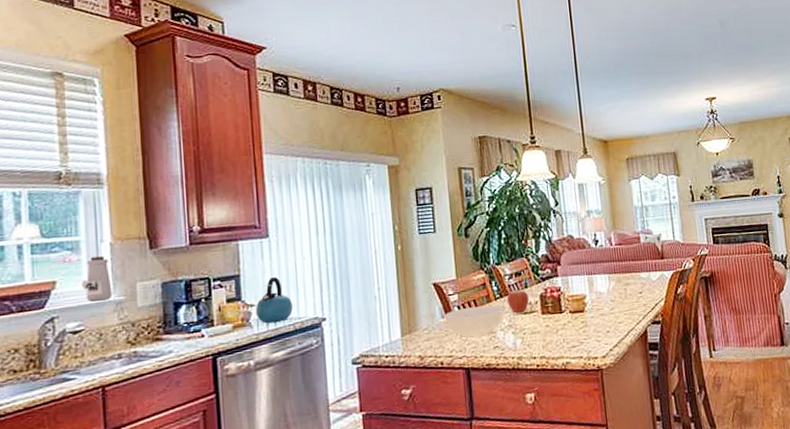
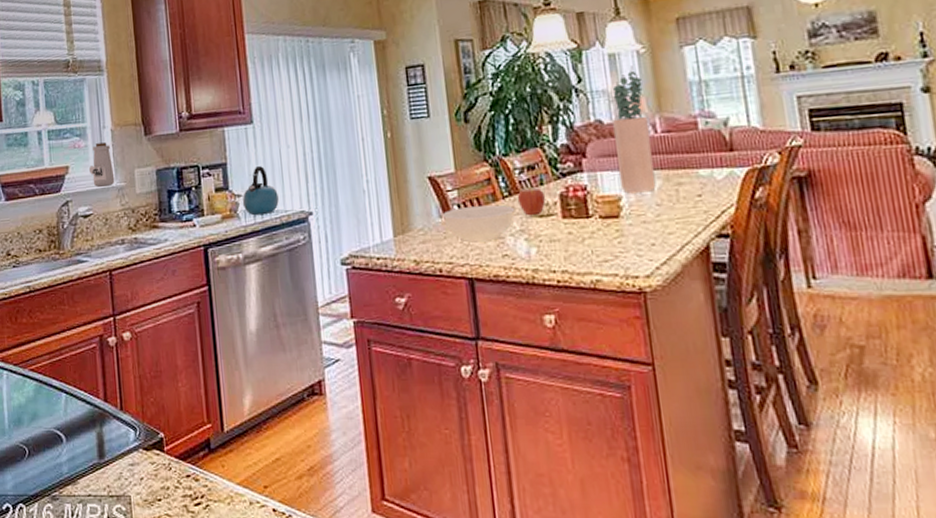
vase: none [580,193,611,293] -> present [613,66,656,194]

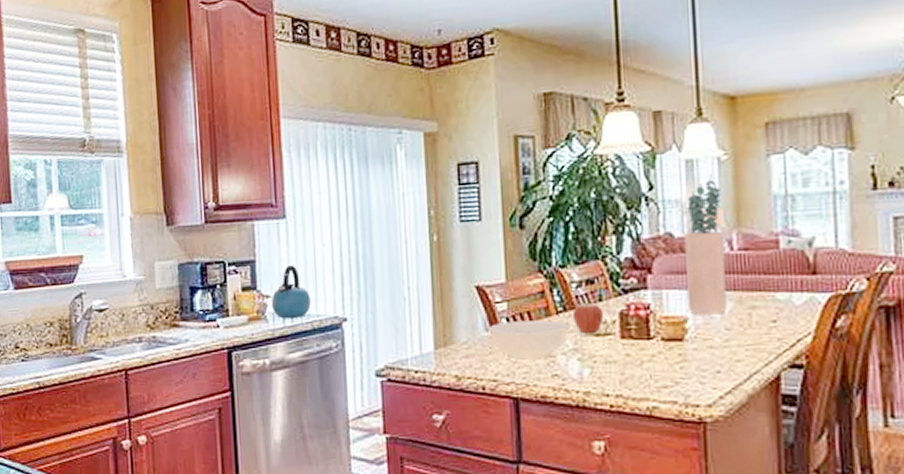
bottle: present [89,142,115,188] -> none [105,231,133,281]

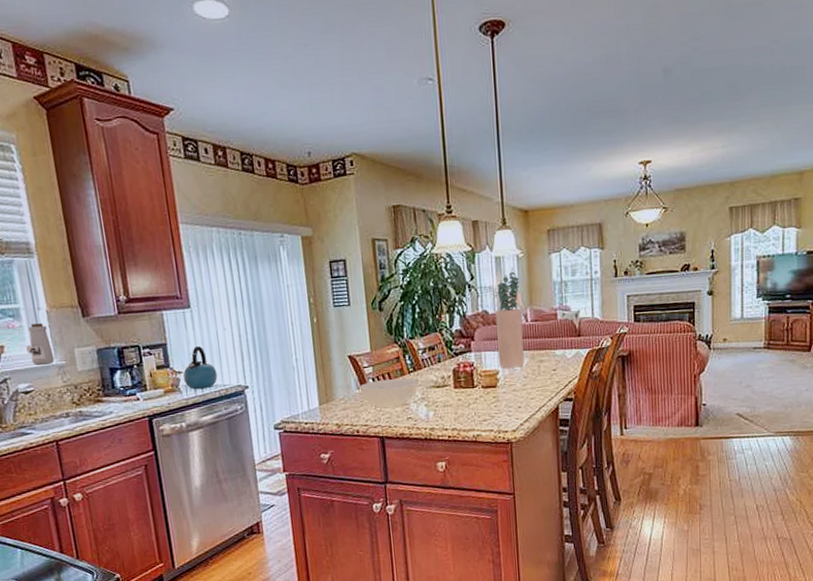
bottle: none [105,231,133,281] -> present [26,323,55,366]
fruit: present [572,302,604,334] -> none [420,363,442,387]

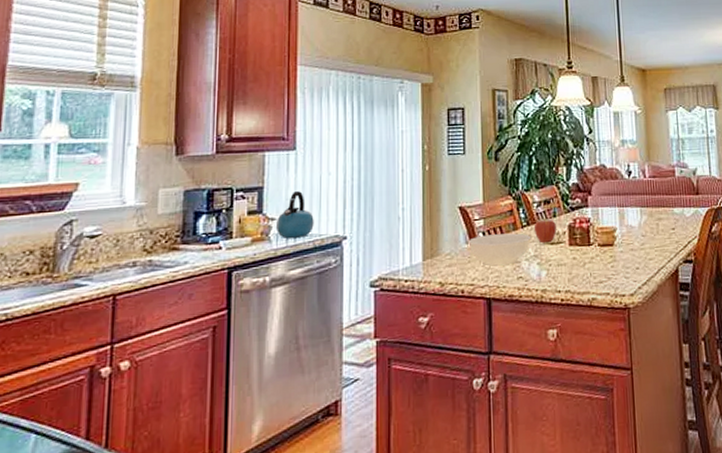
bottle: present [26,323,55,366] -> none [104,160,135,207]
fruit: none [420,363,442,387] -> present [534,218,557,244]
vase: present [496,267,525,369] -> none [613,123,643,226]

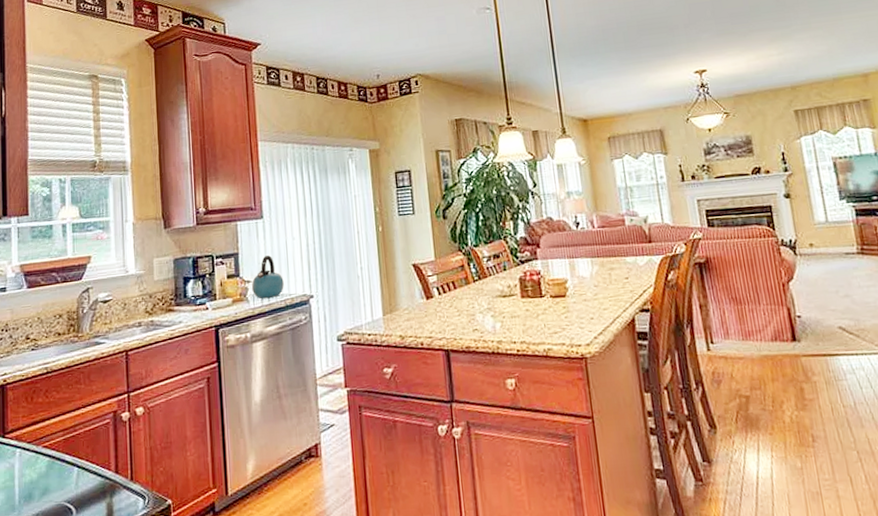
bowl: present [468,233,531,266] -> none [424,287,484,320]
fruit: present [534,218,557,244] -> none [485,271,508,297]

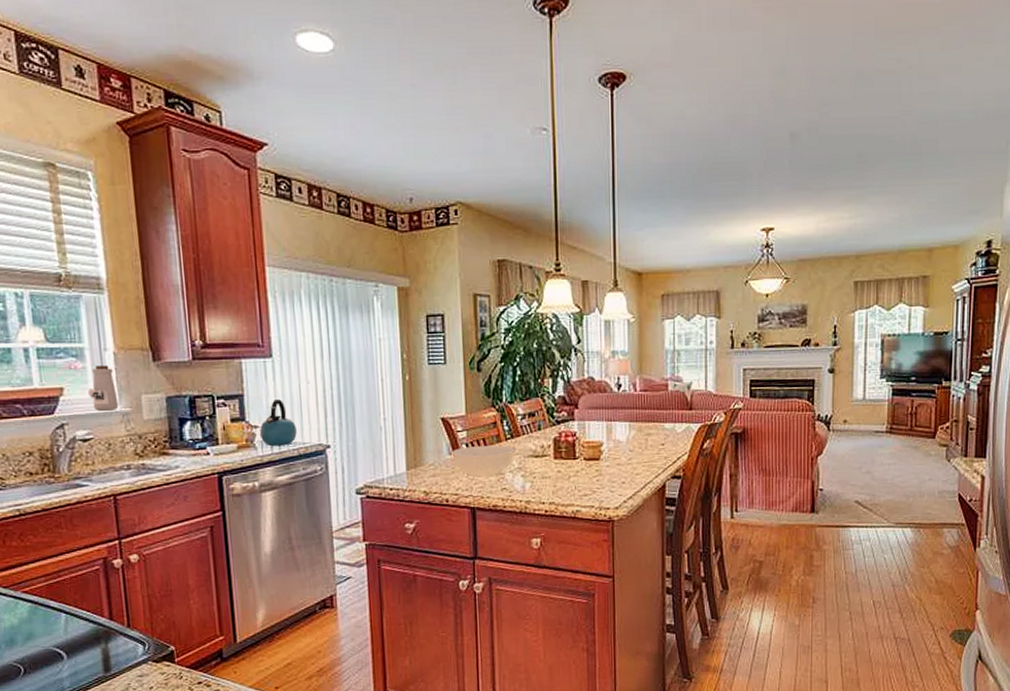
bottle: none [111,234,135,276] -> present [88,365,119,412]
bowl: none [424,287,484,320] -> present [451,445,515,477]

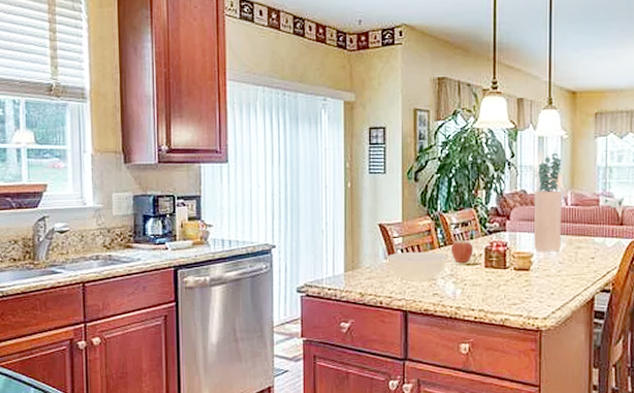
bottle: present [88,365,119,412] -> none [68,166,93,207]
kettle: present [259,399,297,446] -> none [212,201,246,243]
fruit: none [518,430,542,456] -> present [450,239,474,264]
vase: none [602,332,631,441] -> present [534,148,563,252]

